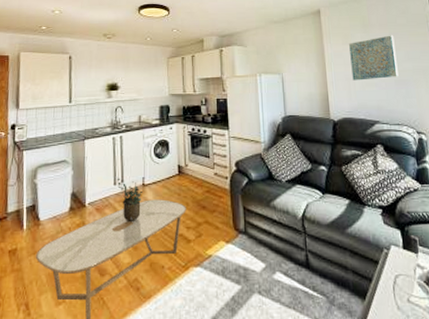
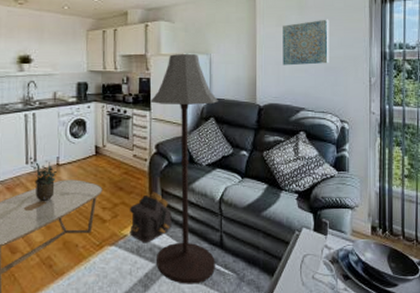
backpack: none [213,210,256,264] -> present [130,192,172,243]
floor lamp: none [228,73,303,308] -> present [150,53,218,284]

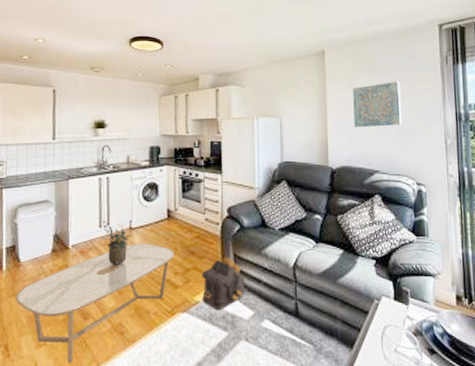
floor lamp: present [150,53,218,284] -> none [222,116,291,355]

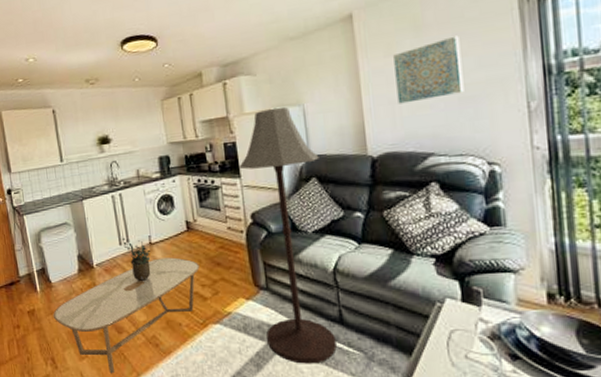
backpack: present [202,257,245,311] -> none [231,265,280,321]
floor lamp: none [222,116,291,355] -> present [239,106,337,364]

